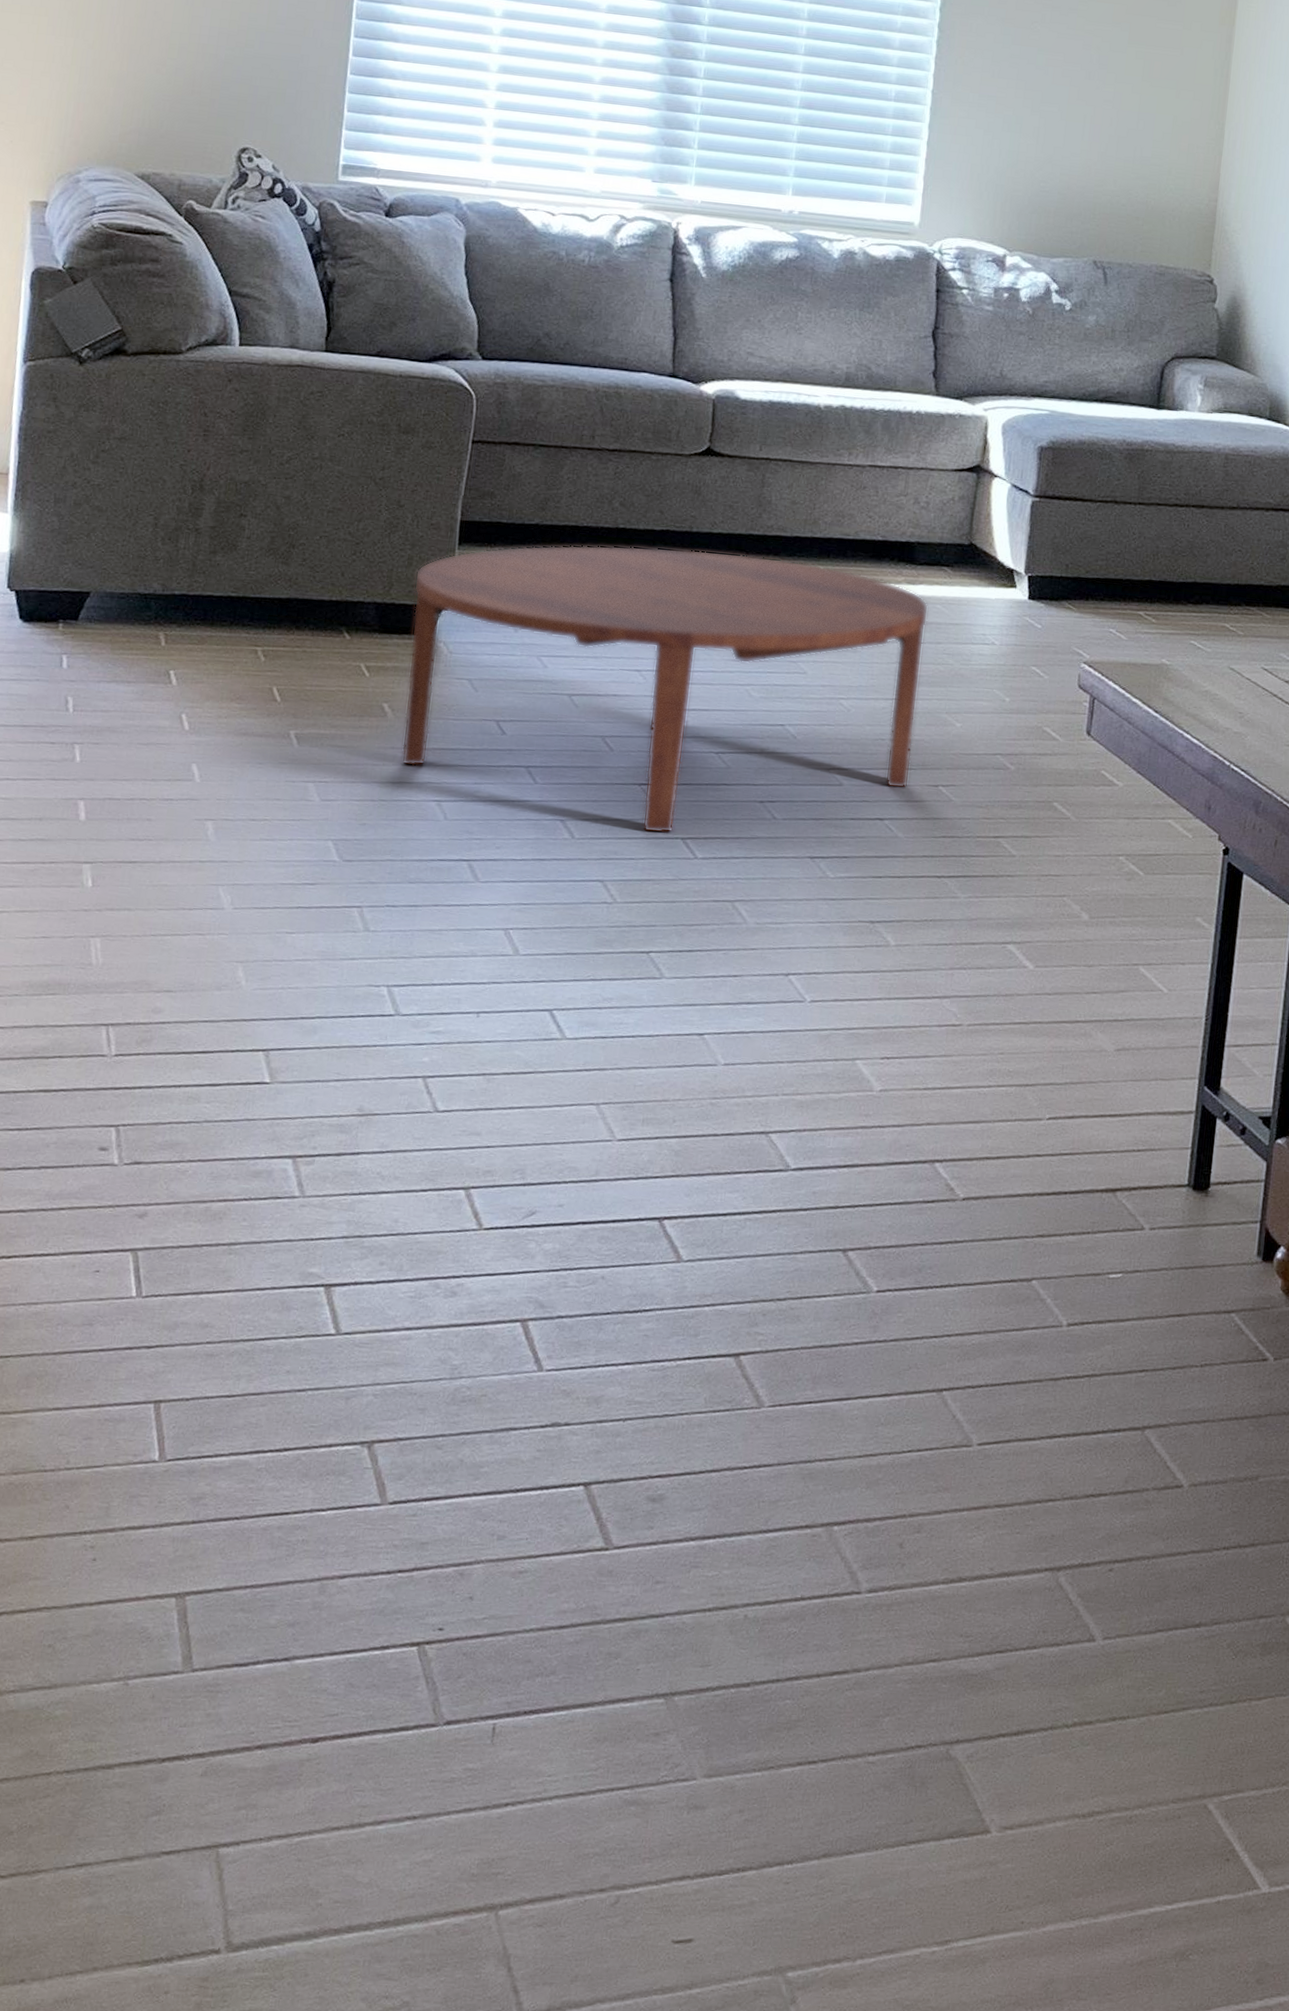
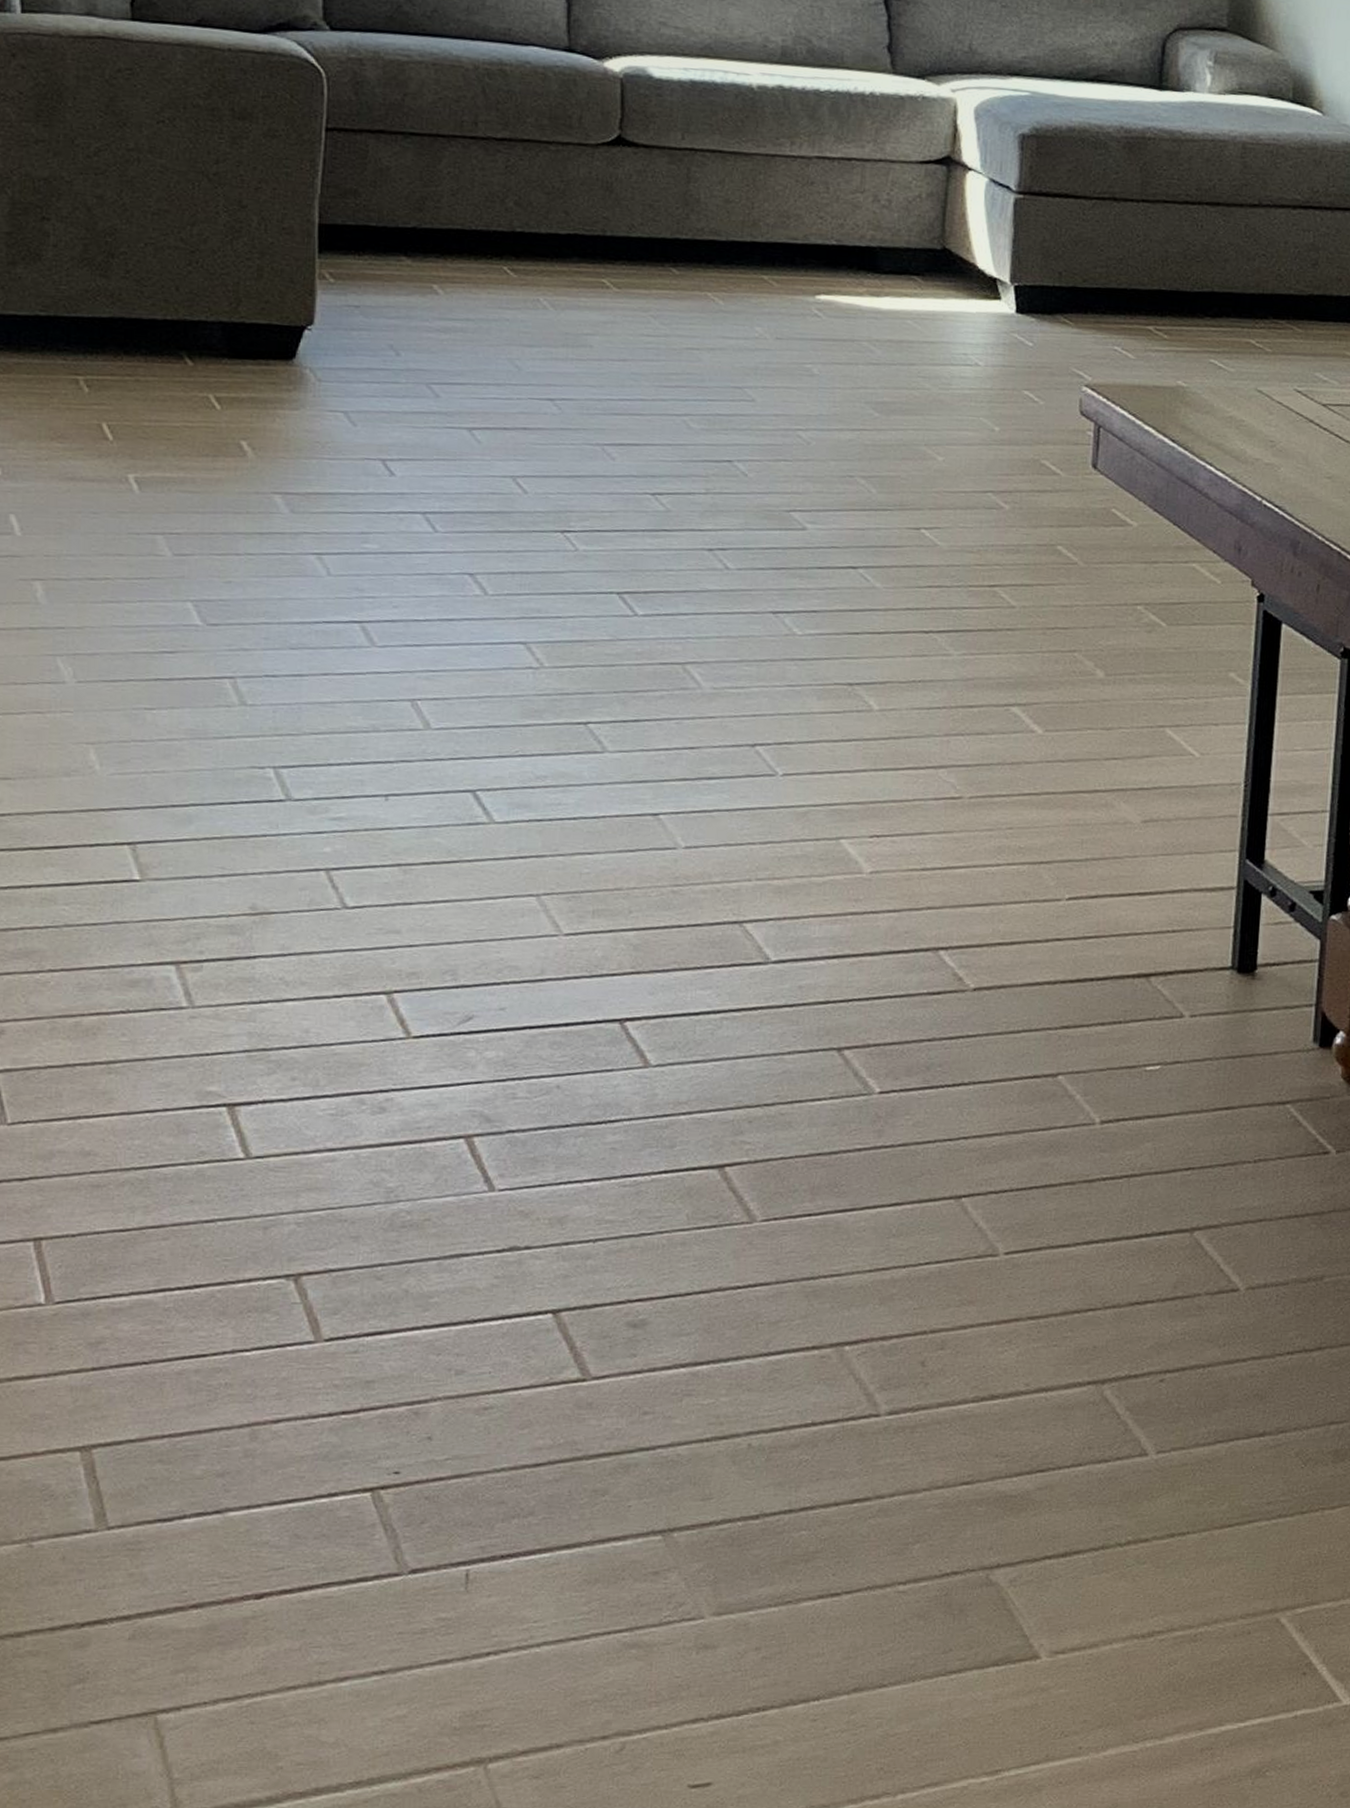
coffee table: present [401,545,929,834] -> none [267,252,898,588]

